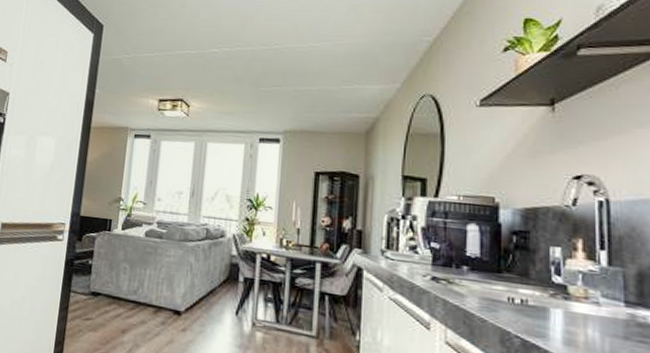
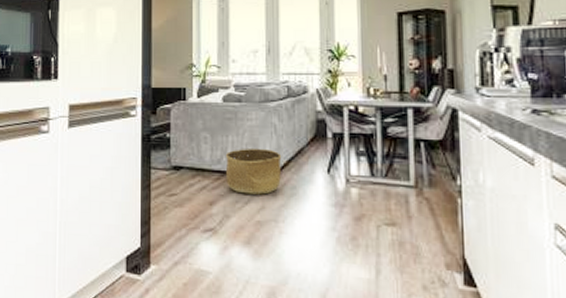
basket: none [140,282,195,329] -> present [225,148,282,195]

